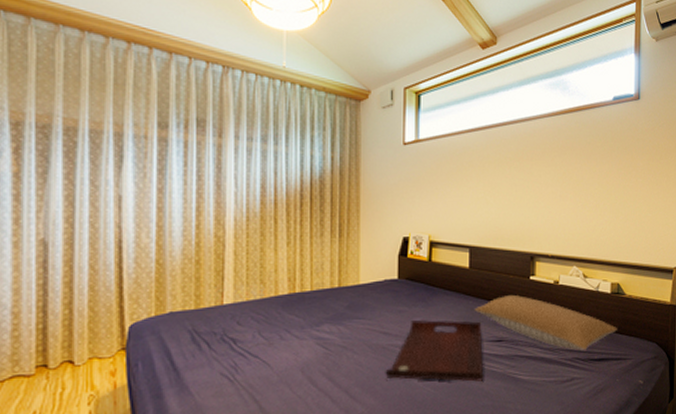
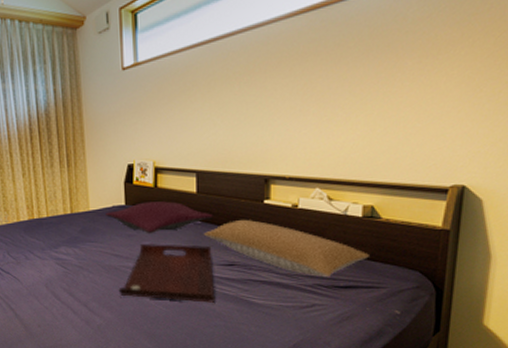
pillow: none [377,276,484,310] -> present [106,201,213,234]

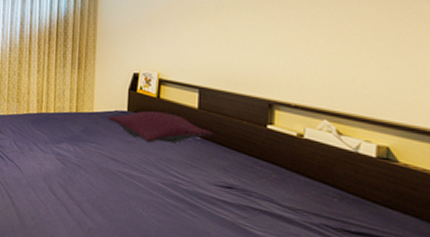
serving tray: present [118,244,216,303] -> none [112,152,212,225]
pillow: present [204,219,369,277] -> none [203,141,385,218]

